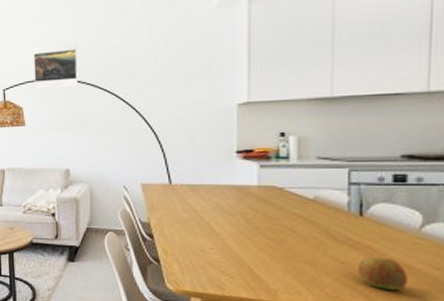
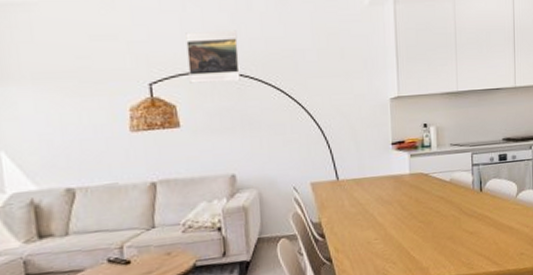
apple: present [357,257,408,290] -> none [480,223,511,250]

